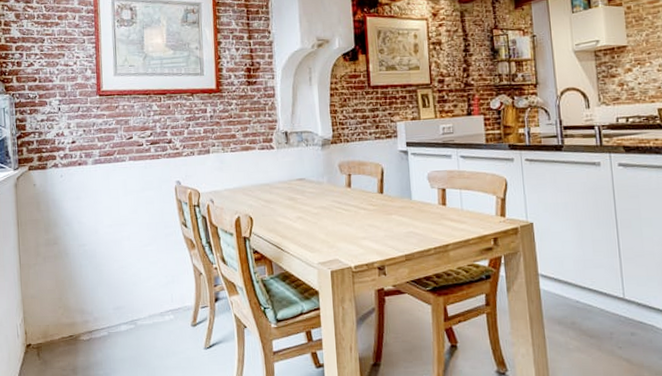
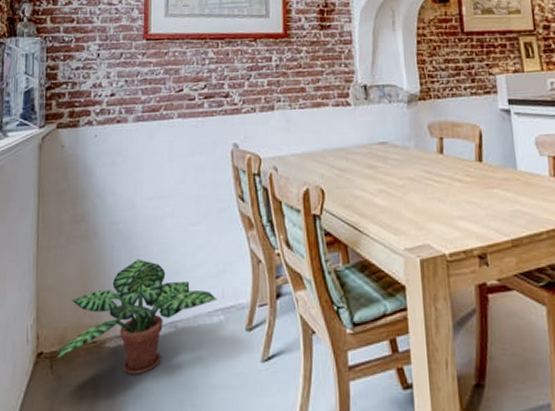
potted plant: none [42,273,168,359] -> present [56,258,218,374]

